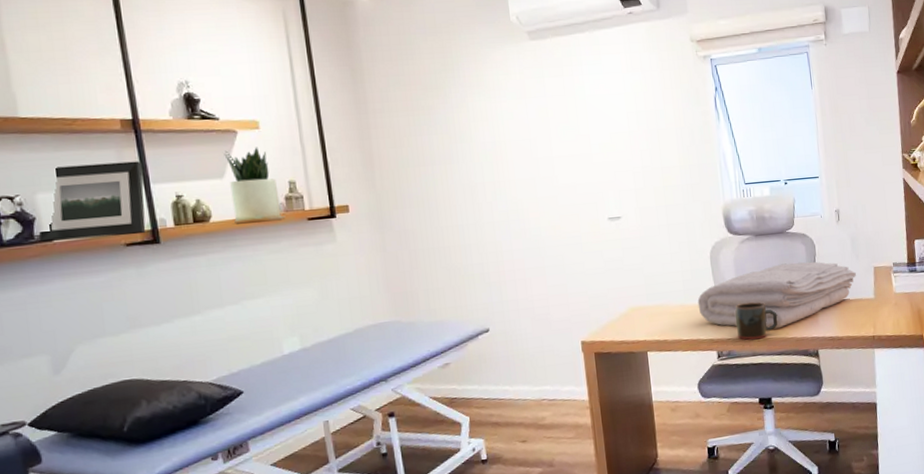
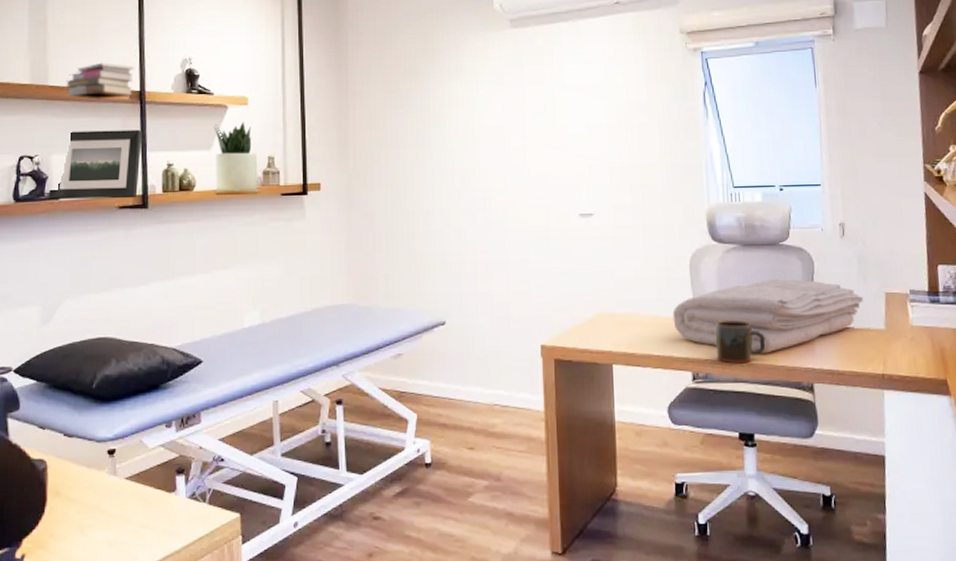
books: none [40,89,124,131] -> present [65,62,135,99]

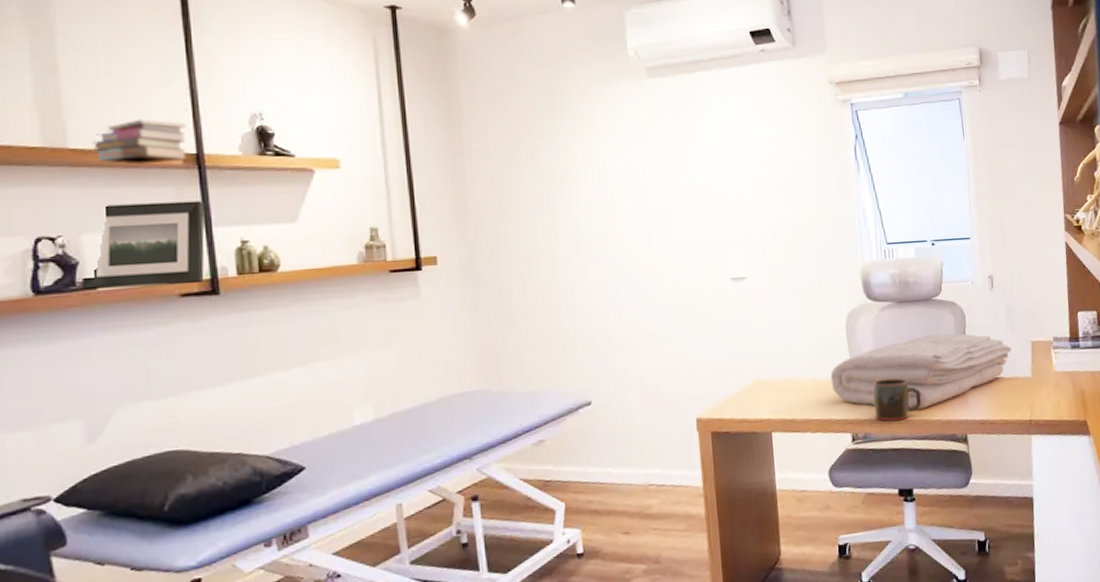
planter: present [212,122,261,196] -> none [298,188,365,276]

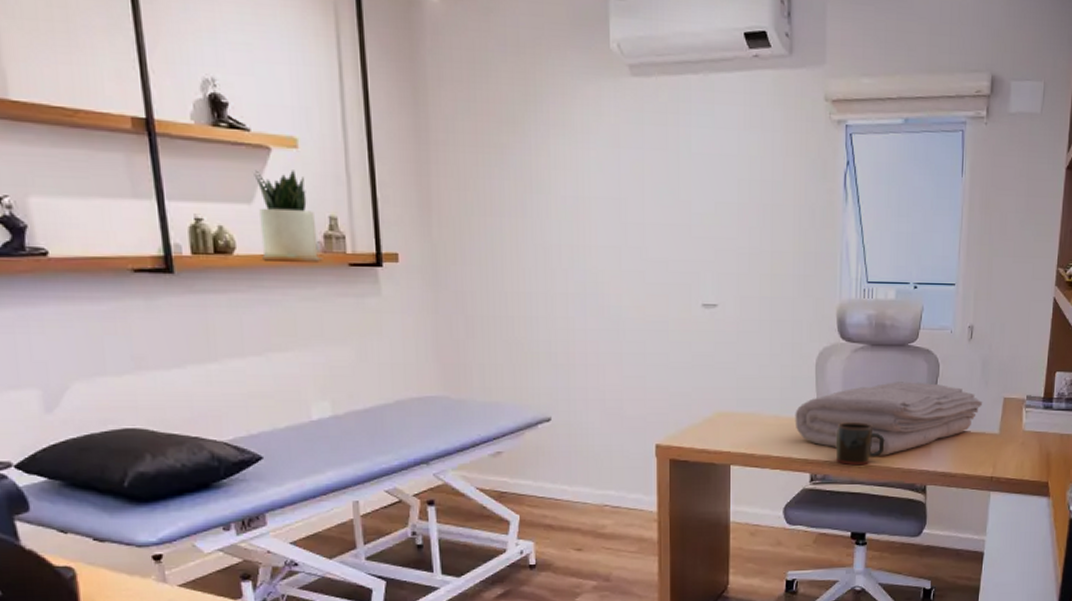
picture frame: present [80,200,205,291] -> none [30,166,158,260]
books: present [92,118,188,165] -> none [34,73,136,126]
planter: none [298,188,365,276] -> present [254,170,323,264]

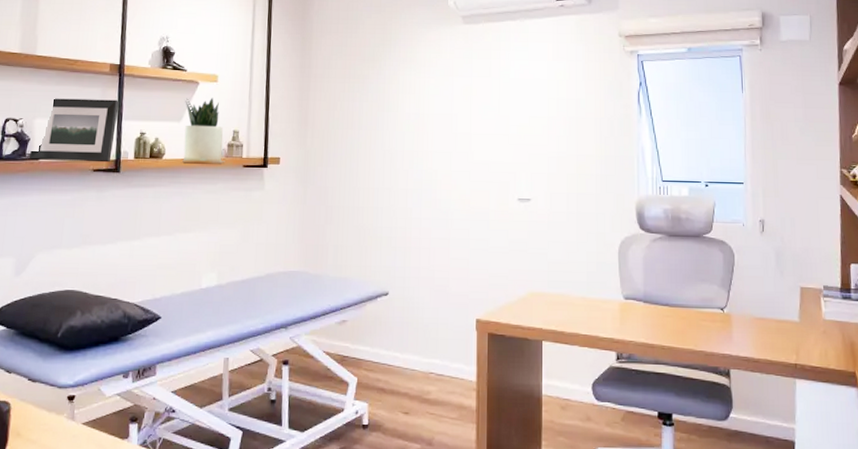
picture frame: none [30,166,158,260] -> present [28,98,119,163]
towel: present [795,382,982,456] -> none [600,269,779,339]
mug: present [835,422,885,466] -> none [639,305,687,347]

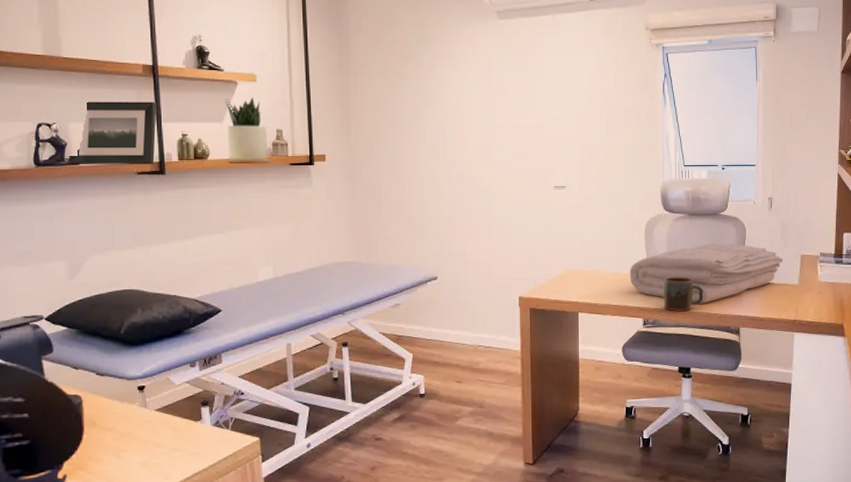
towel: none [600,269,779,339] -> present [629,243,783,304]
mug: none [639,305,687,347] -> present [663,277,704,312]

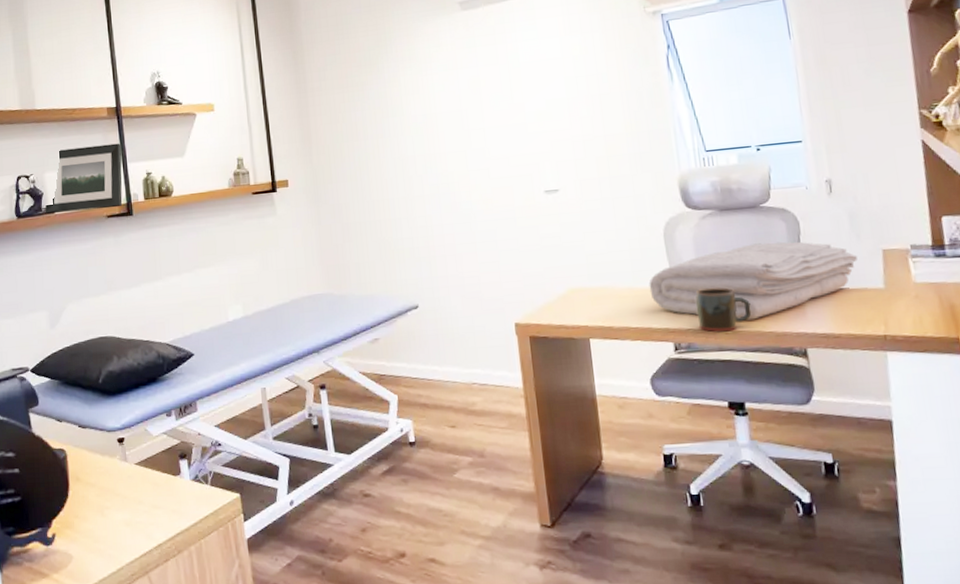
planter: present [225,97,271,165] -> none [185,127,234,199]

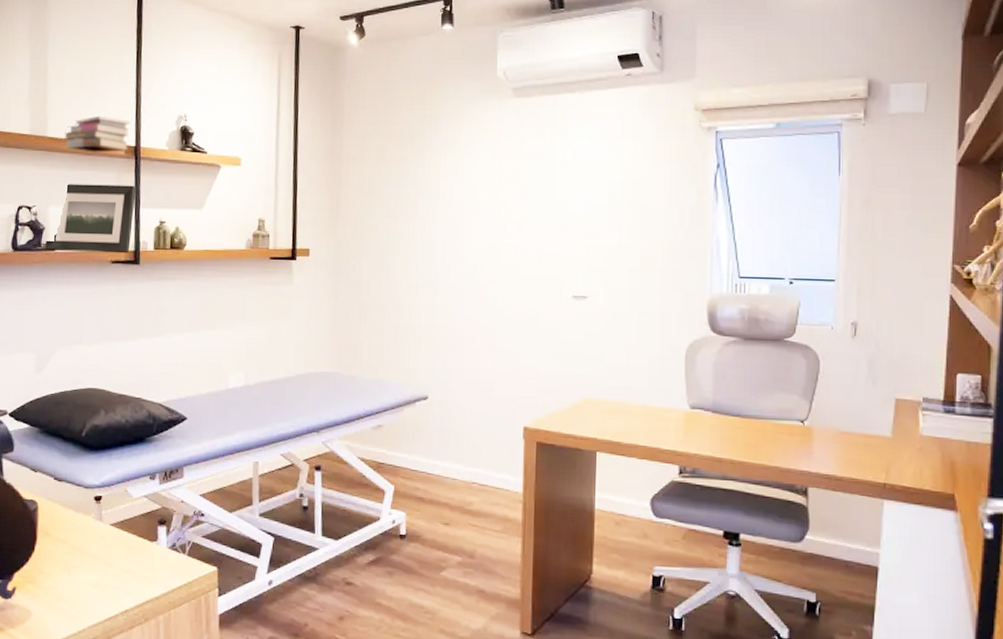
books: none [50,83,110,119] -> present [63,115,131,153]
towel: present [648,241,858,320] -> none [663,377,870,453]
mug: present [695,287,752,332] -> none [706,416,760,461]

